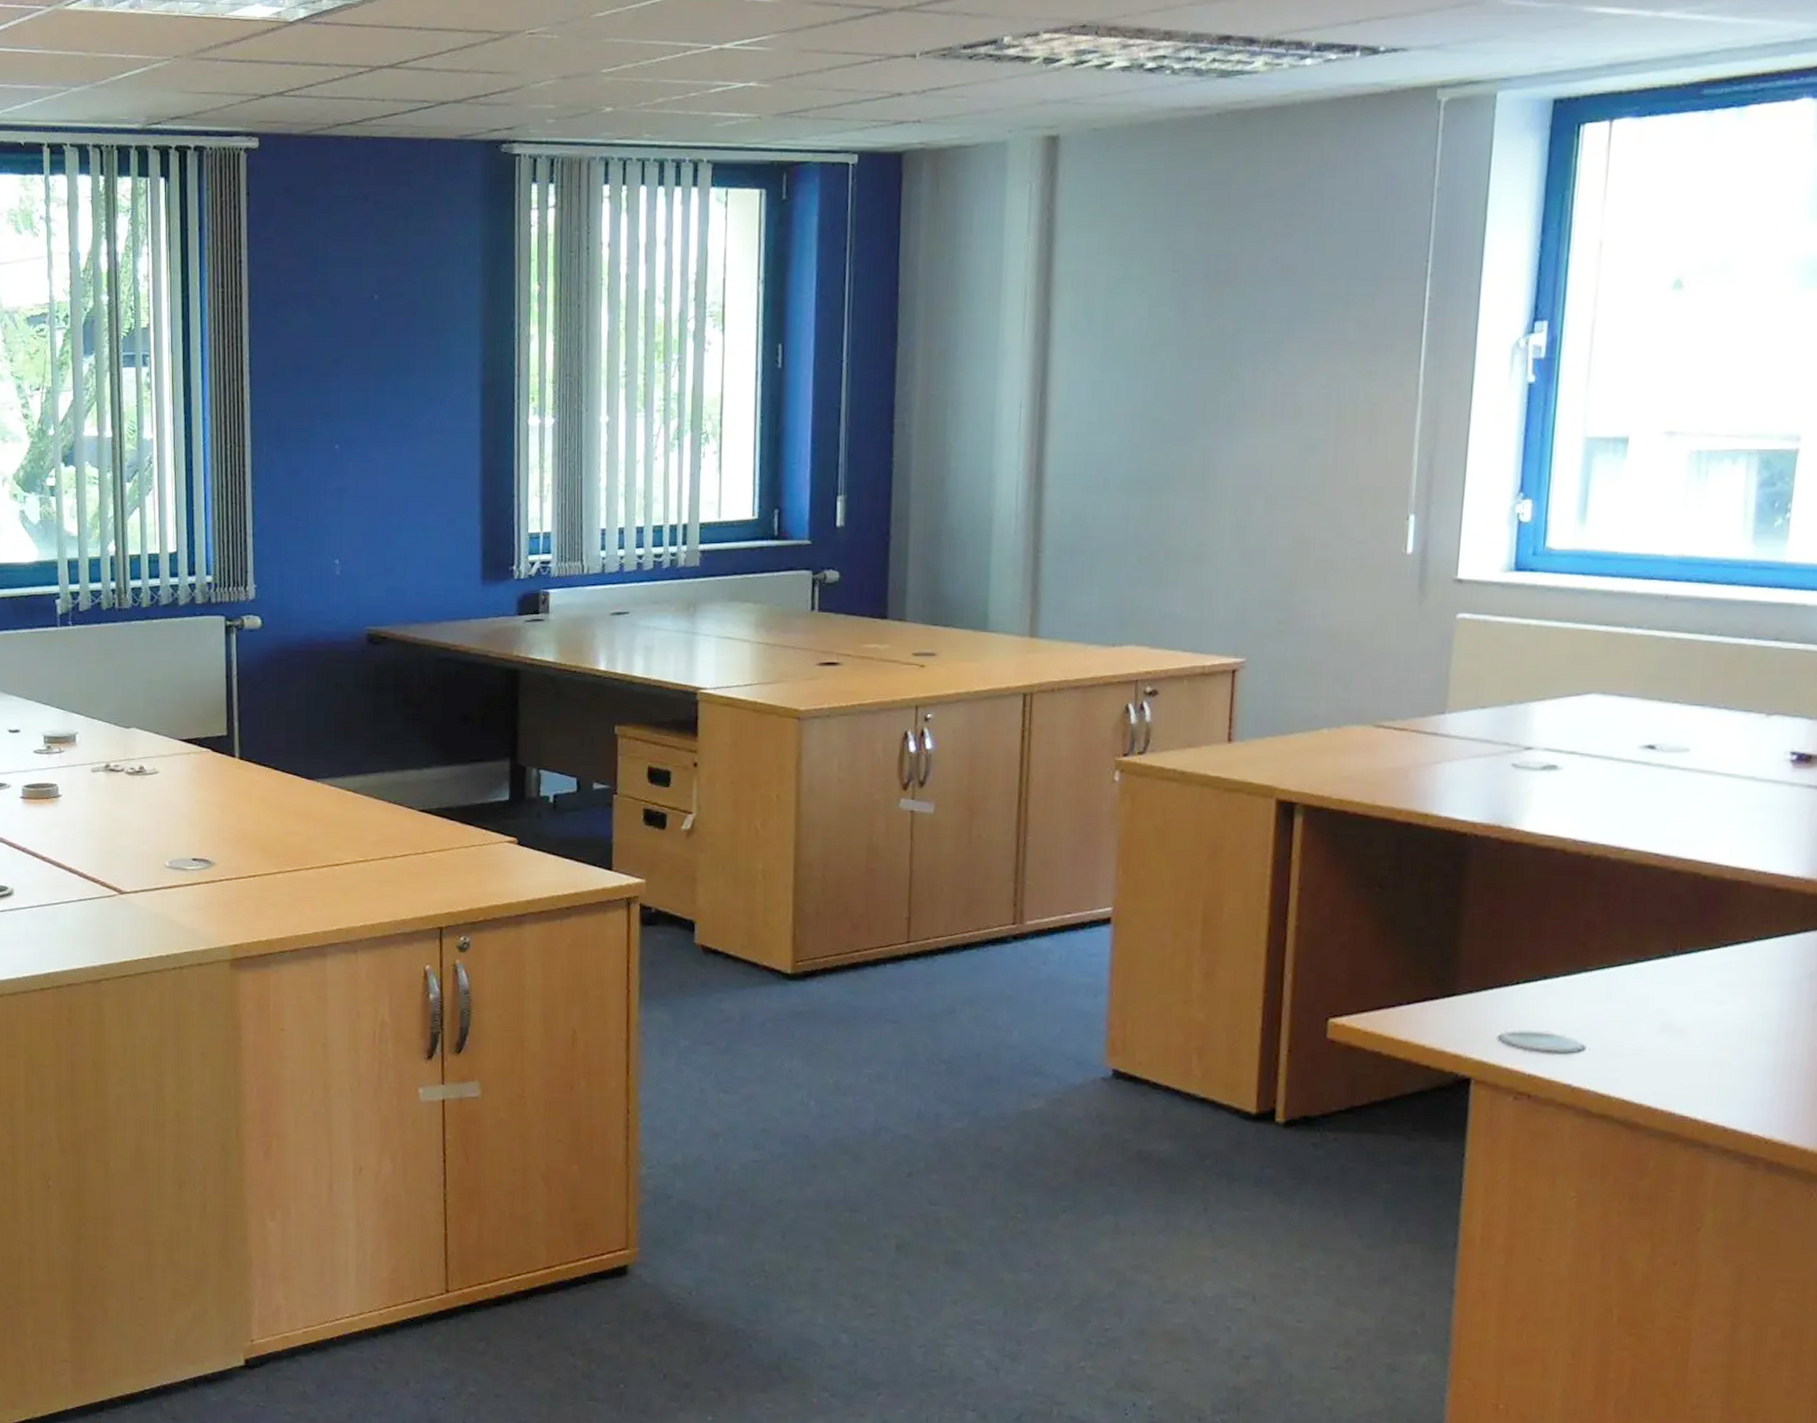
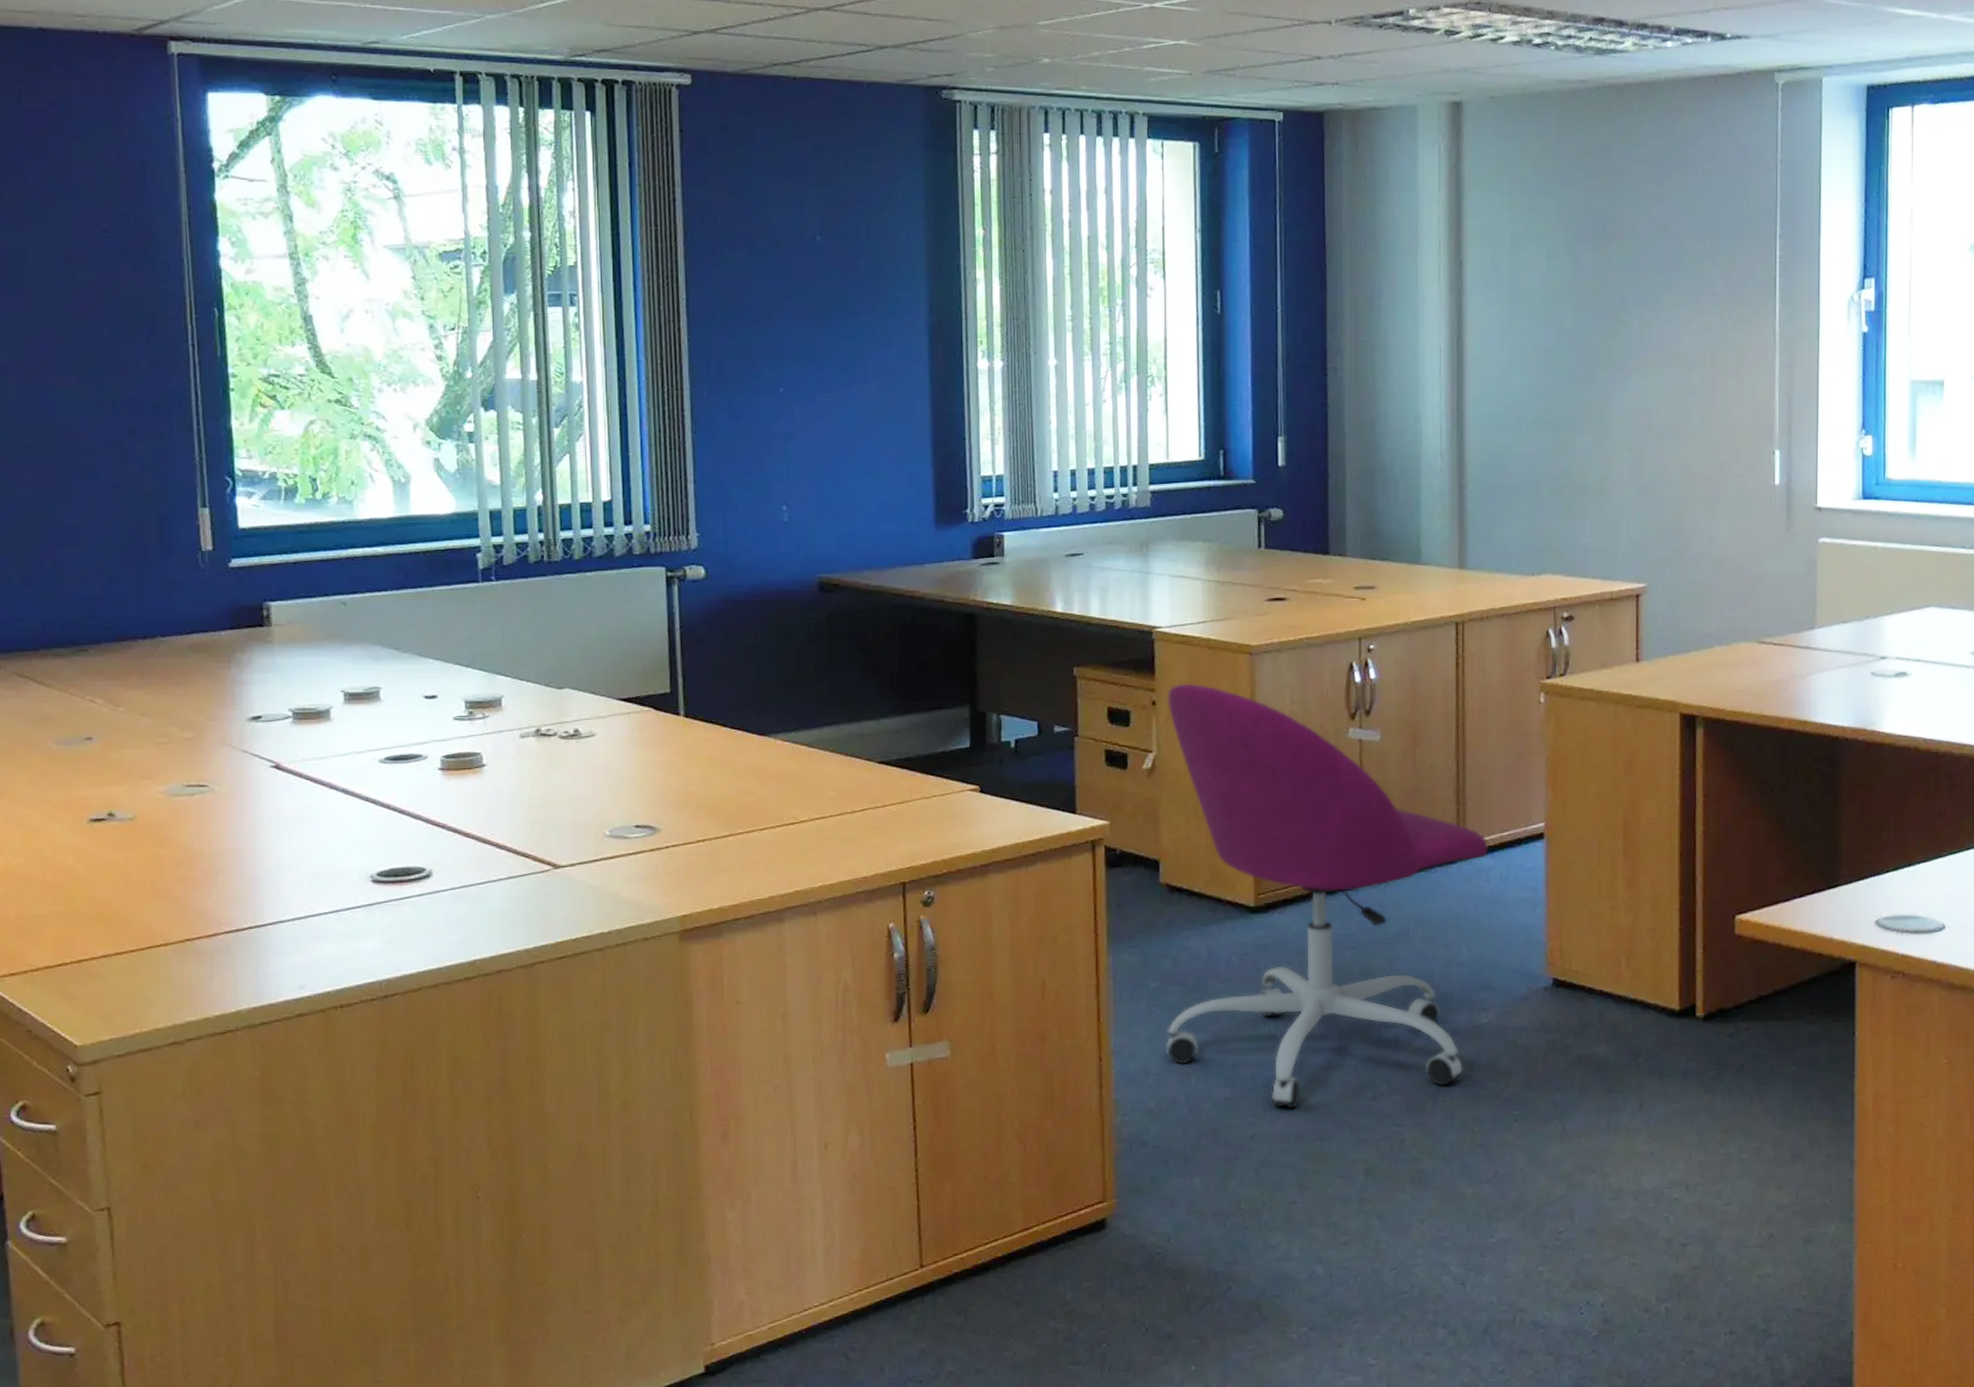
office chair: none [694,746,1048,1177] -> present [1165,683,1488,1109]

